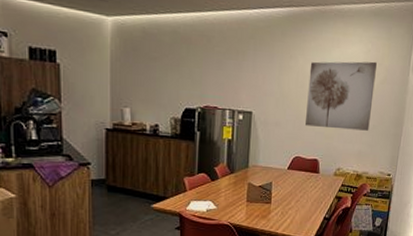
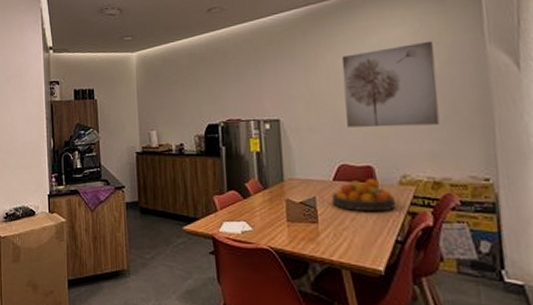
fruit bowl: none [284,170,330,196] -> present [331,179,396,212]

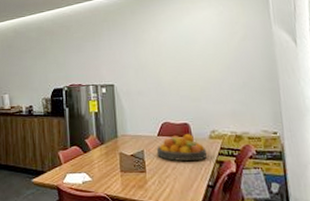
wall art: present [341,40,440,128] -> none [163,21,239,91]

